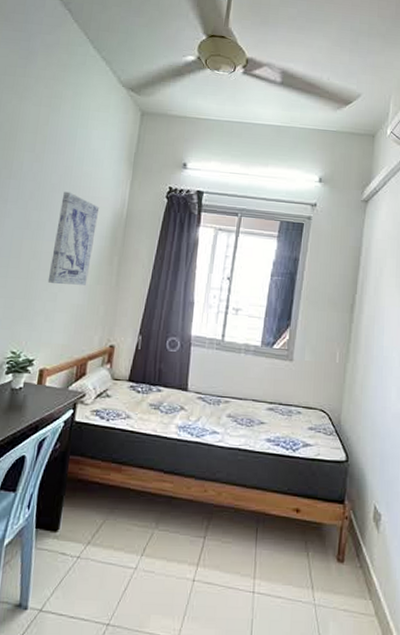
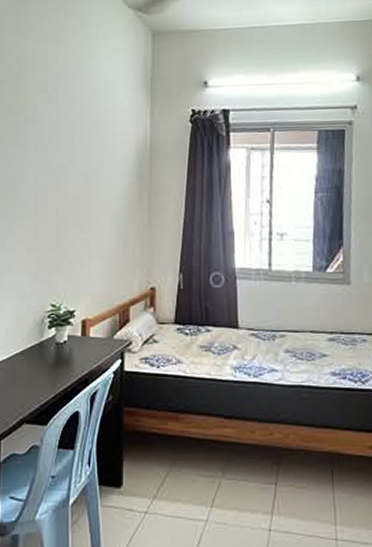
wall art: present [47,191,100,285] -> none [78,129,122,228]

